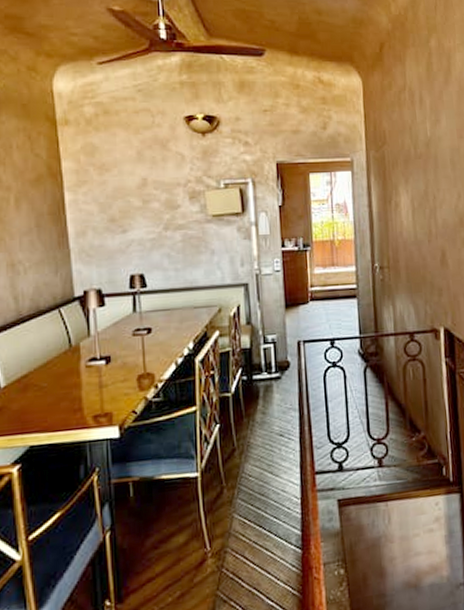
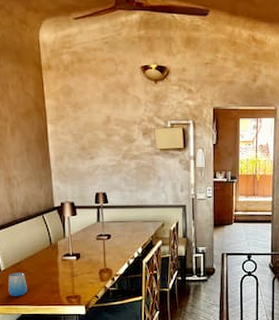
cup: none [11,388,38,422] -> present [8,272,27,296]

